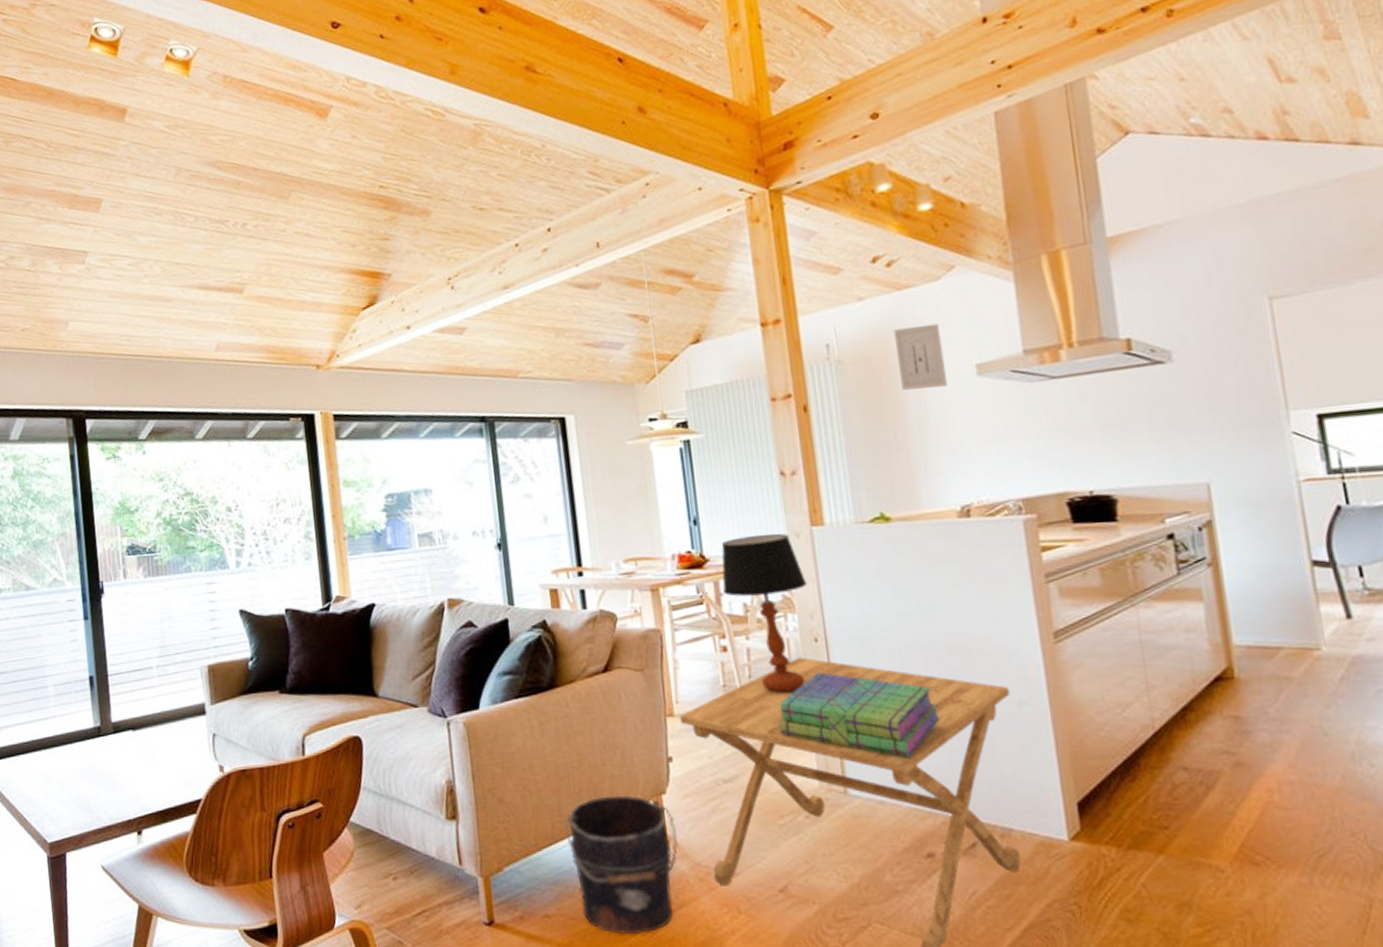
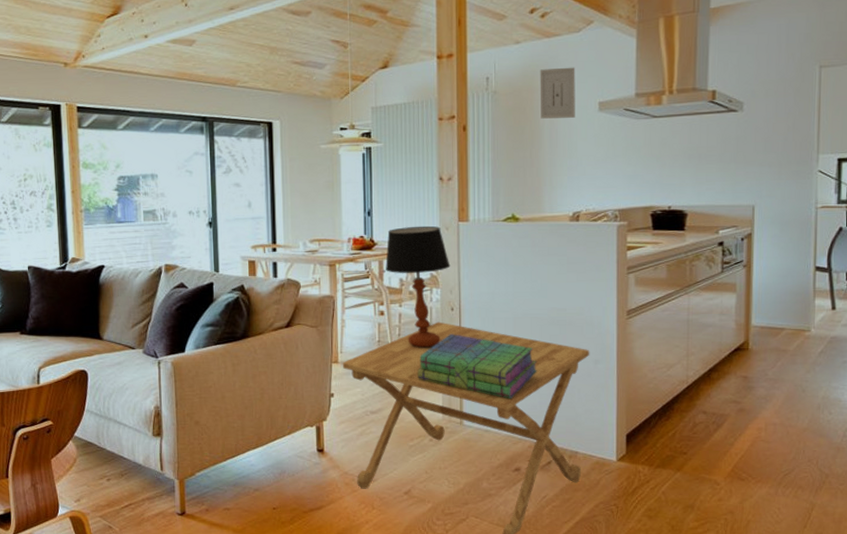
bucket: present [564,795,678,934] -> none [245,421,332,522]

